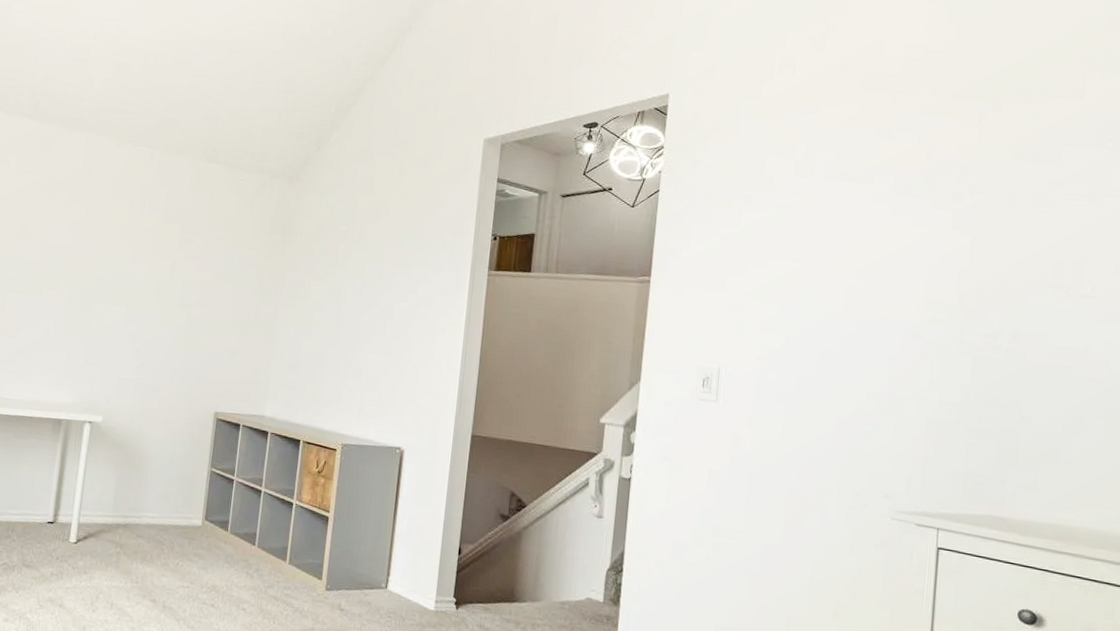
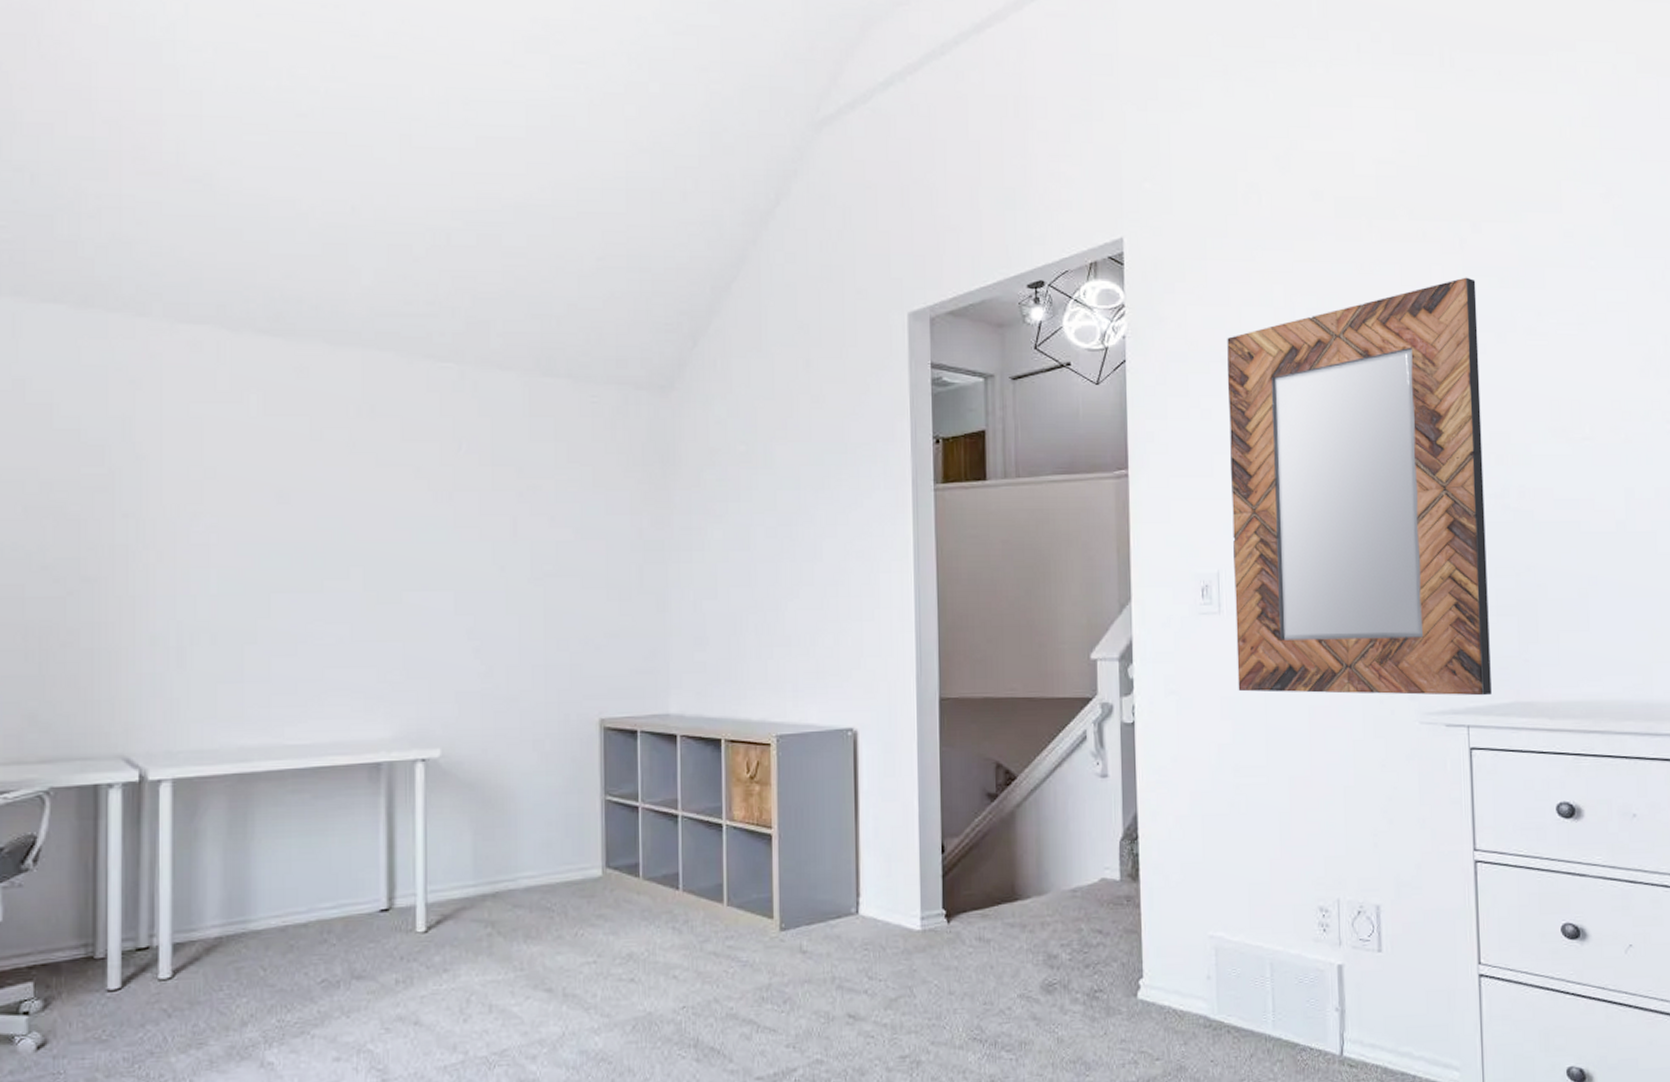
home mirror: none [725,147,991,506] -> present [1227,277,1492,696]

